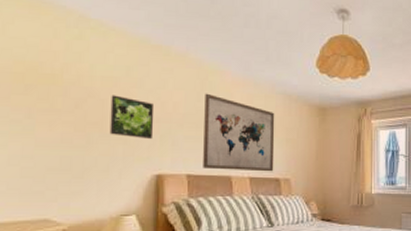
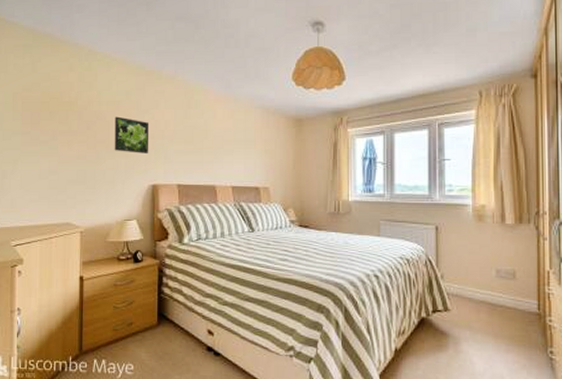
wall art: present [203,93,275,172] -> none [191,111,254,181]

